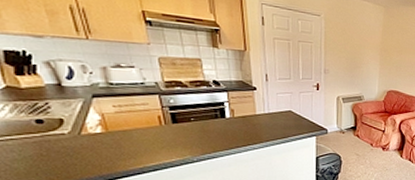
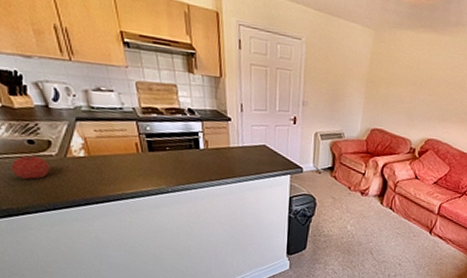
fruit: none [15,134,61,160] -> present [12,154,50,179]

